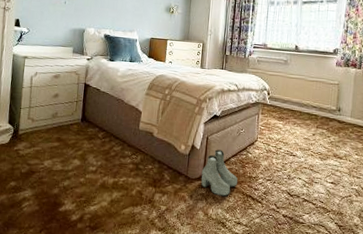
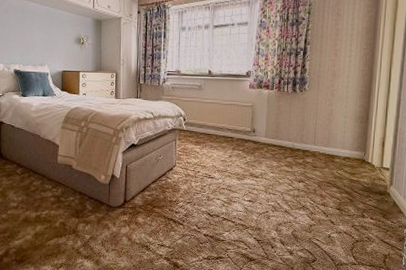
boots: present [201,149,238,197] -> none [122,177,159,221]

